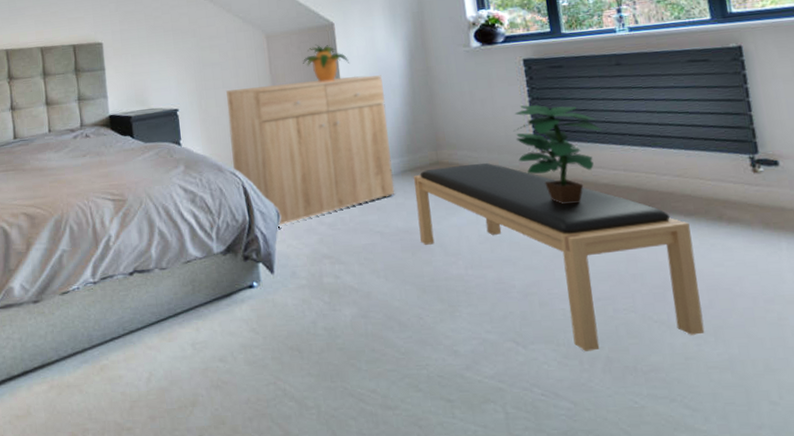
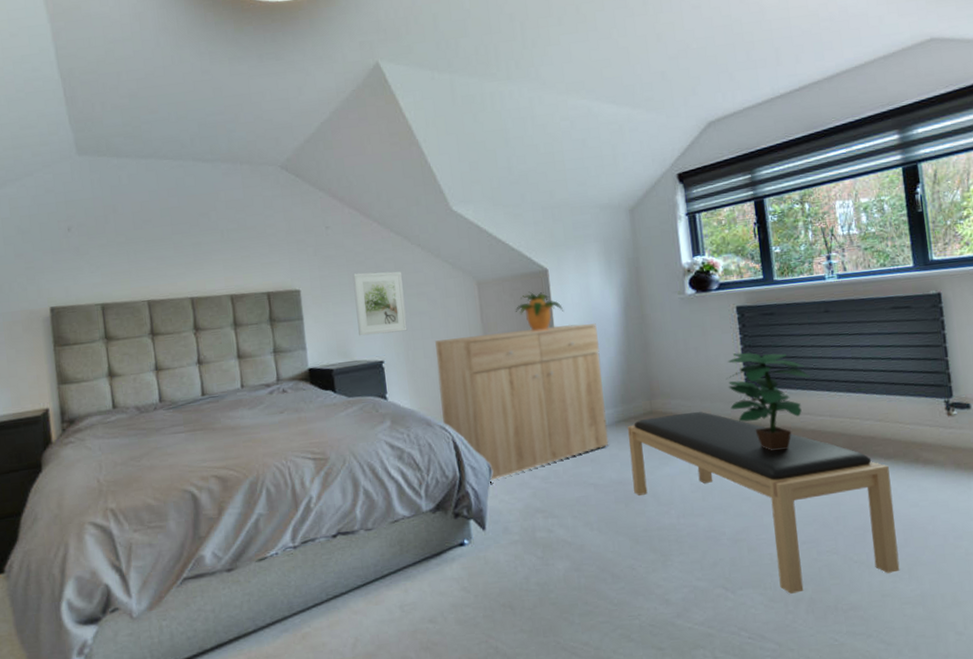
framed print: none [150,25,201,86] -> present [352,271,408,336]

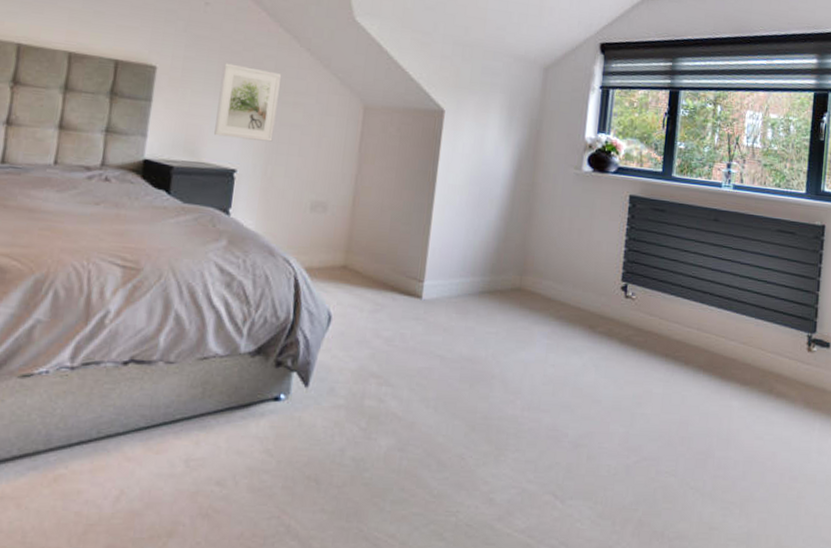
dresser: present [435,322,609,484] -> none [287,160,483,335]
potted plant: present [515,291,564,332] -> none [398,129,452,176]
bench: present [628,411,900,594] -> none [482,294,743,512]
potted plant: present [726,352,810,451] -> none [601,244,686,356]

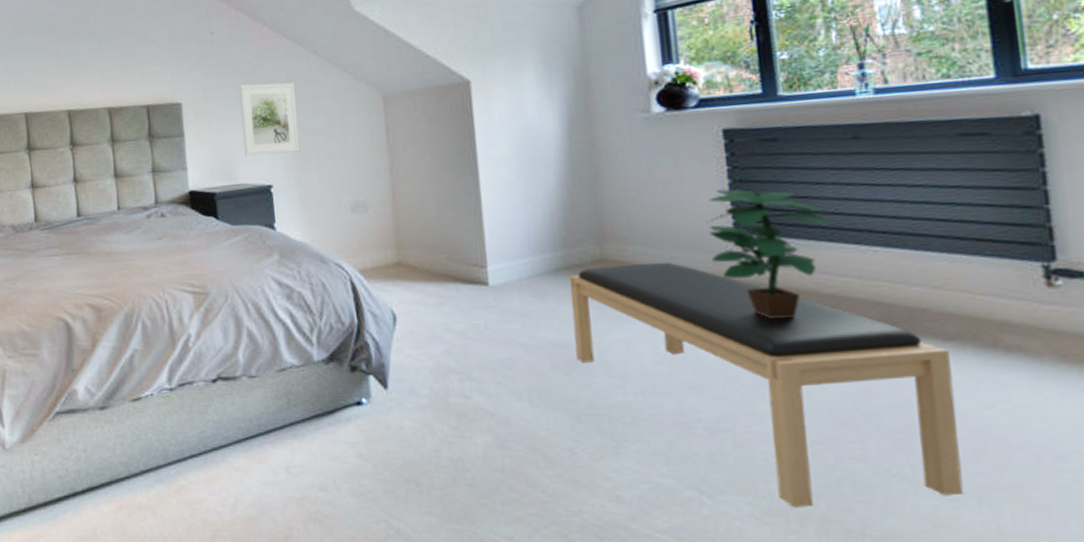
bench: none [482,294,743,512] -> present [570,262,964,508]
potted plant: none [601,244,686,356] -> present [705,189,829,319]

